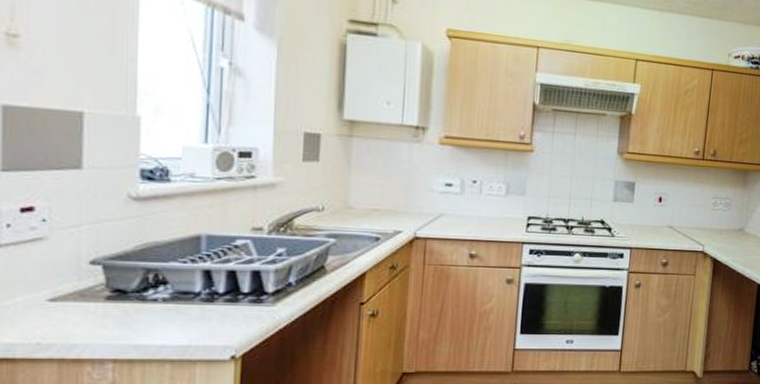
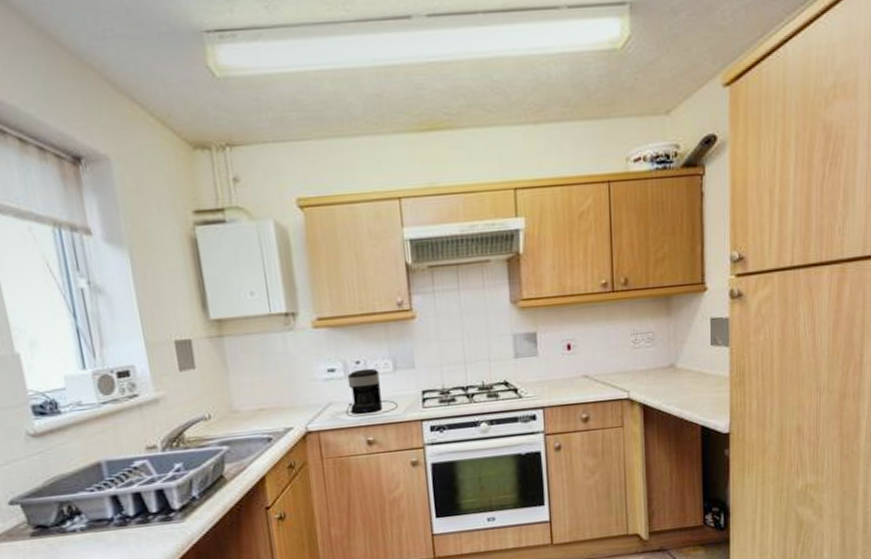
coffee maker: none [454,188,505,232] -> present [345,368,399,418]

